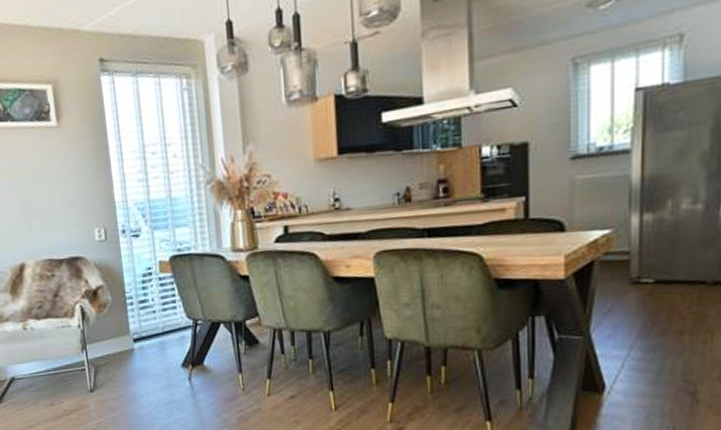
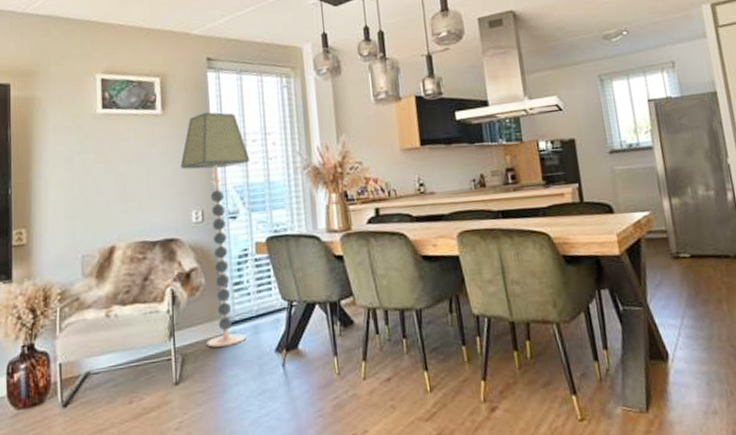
floor lamp: none [80,122,153,360] -> present [180,112,250,348]

